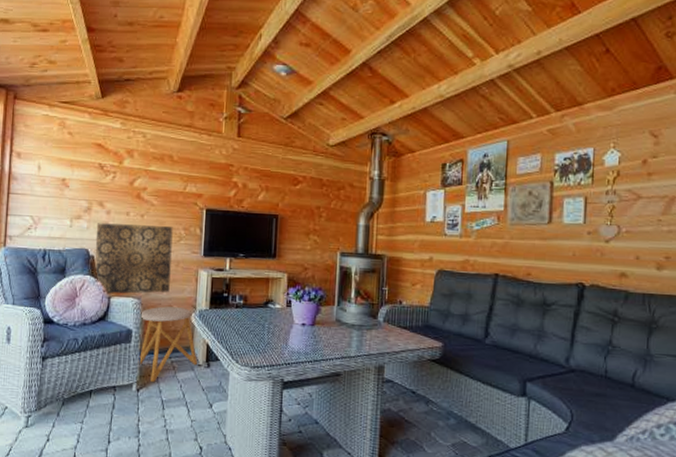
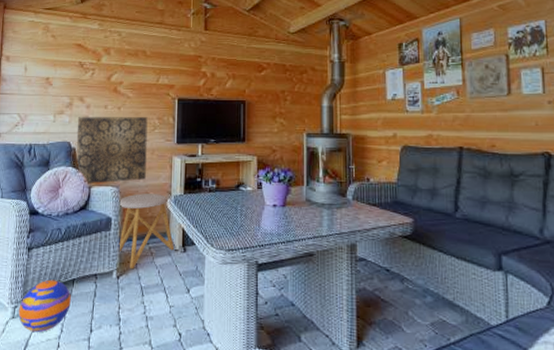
ball: none [32,390,88,443] -> present [18,280,71,333]

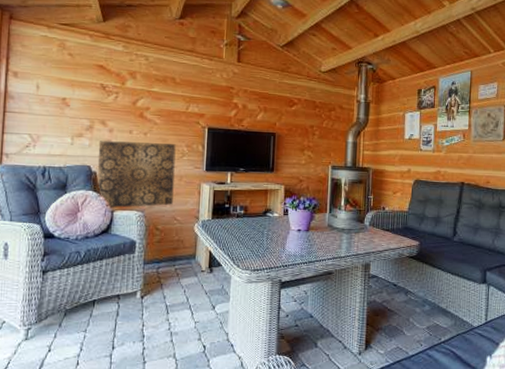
ball: present [18,280,71,333] -> none [32,301,92,353]
stool: present [117,193,174,270] -> none [142,218,200,290]

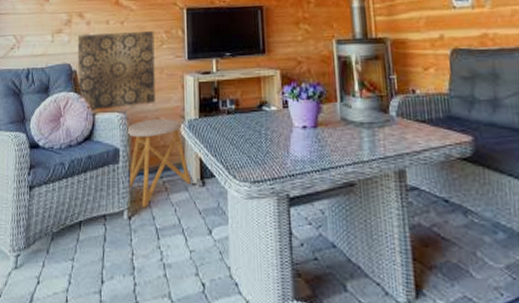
stool: none [142,218,200,290] -> present [126,119,191,208]

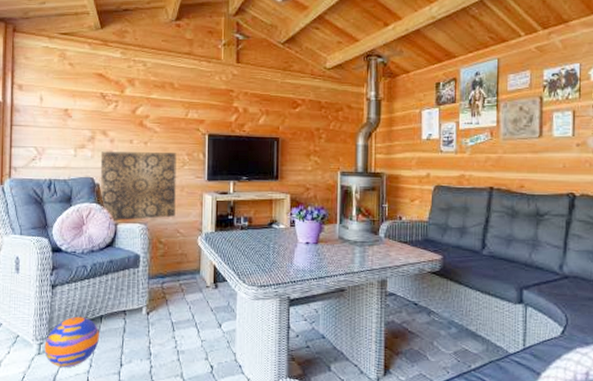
ball: none [21,223,78,285] -> present [44,316,99,368]
stool: present [126,119,191,208] -> none [146,231,205,306]

